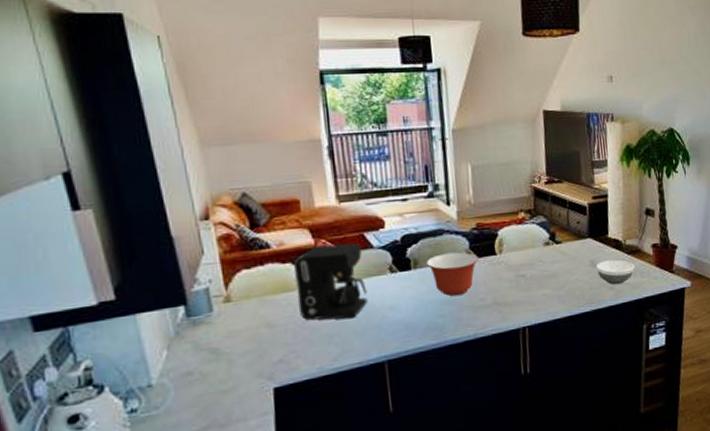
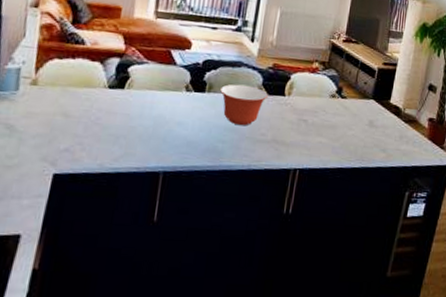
coffee maker: present [294,242,368,321] -> none [95,52,166,125]
bowl: present [597,259,635,285] -> none [373,123,409,149]

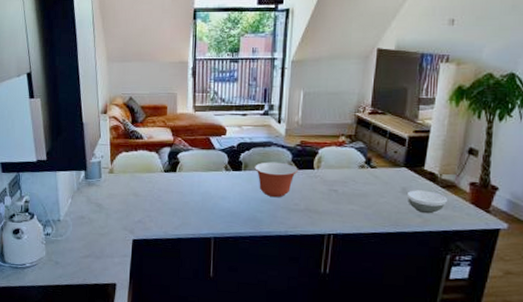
bowl: none [373,123,409,149] -> present [408,190,447,214]

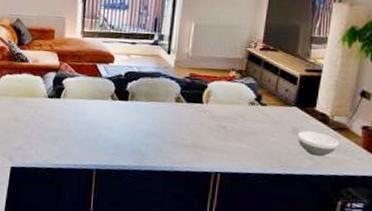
mixing bowl: present [255,162,298,198] -> none [142,93,186,131]

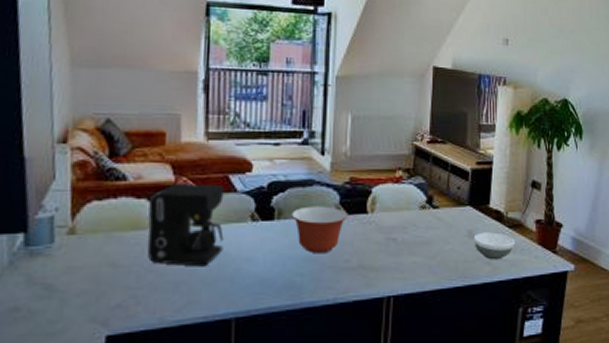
coffee maker: none [39,67,93,129] -> present [147,183,224,267]
mixing bowl: none [142,93,186,131] -> present [292,206,348,254]

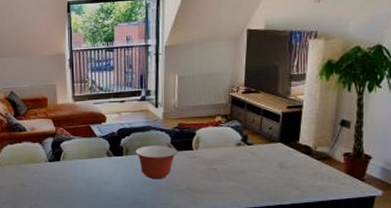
coffee maker: present [147,183,224,267] -> none [41,132,90,187]
bowl: present [474,232,515,260] -> none [285,163,323,186]

